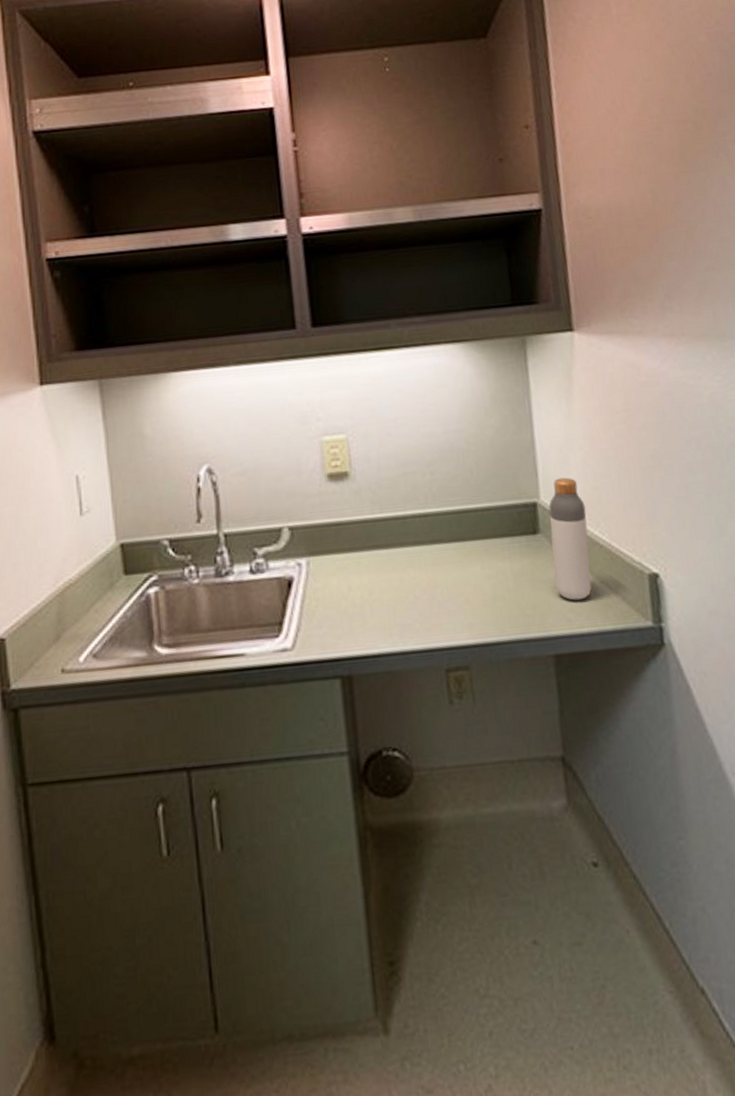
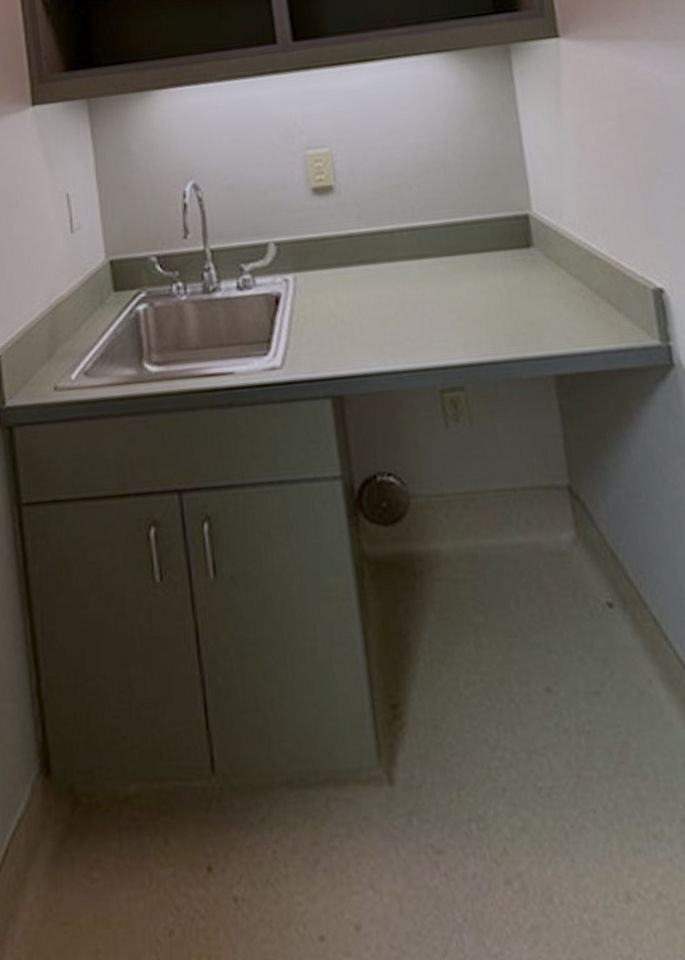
bottle: present [548,477,592,601] -> none [541,188,592,318]

